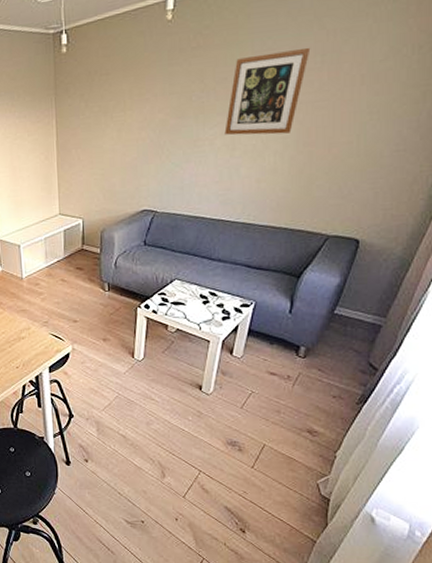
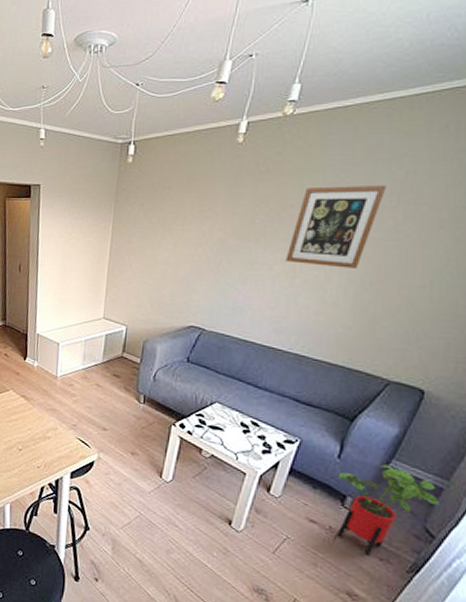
house plant: none [292,312,379,395] -> present [336,464,439,555]

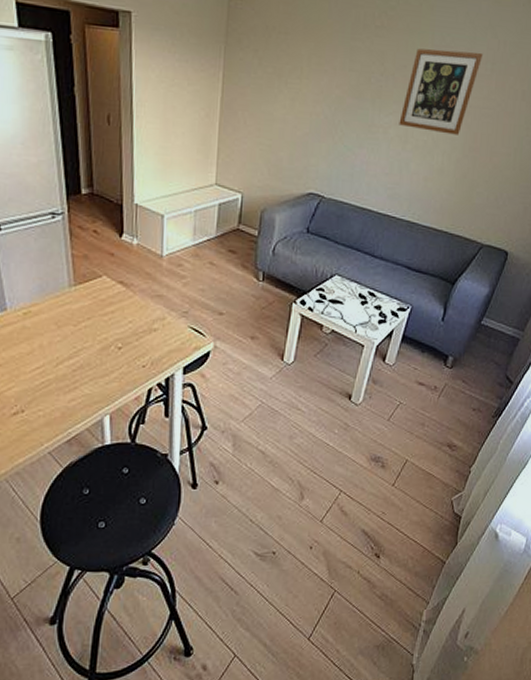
house plant: present [336,464,439,555] -> none [440,323,516,407]

